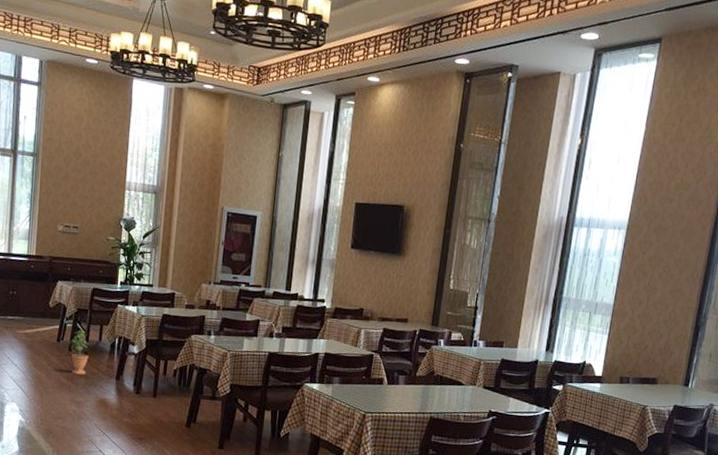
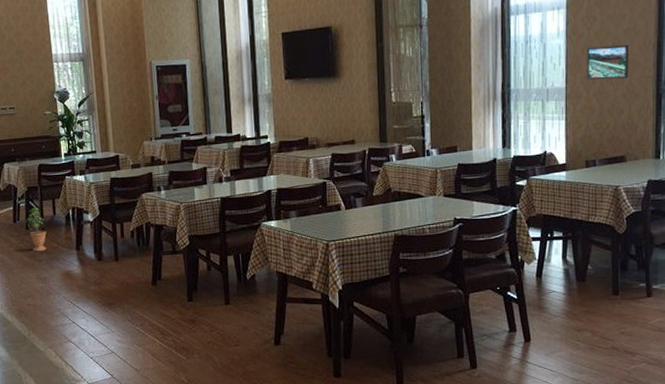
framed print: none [634,270,678,306] -> present [586,44,629,80]

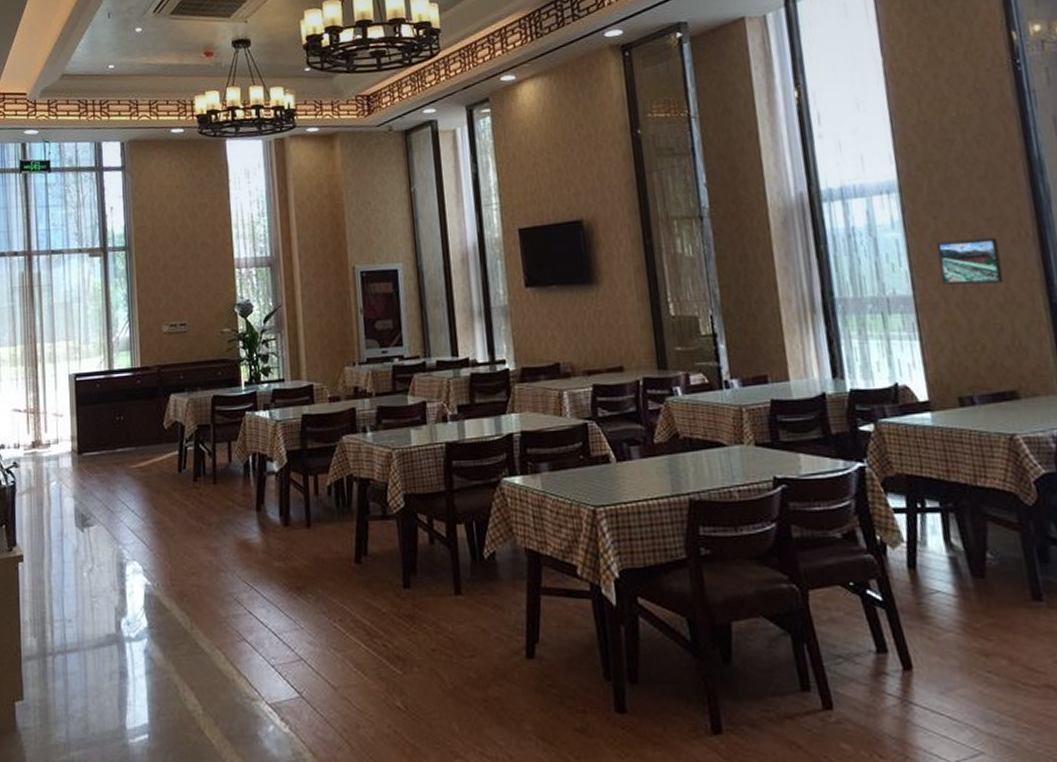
potted plant: present [25,207,47,252] -> none [193,451,219,512]

